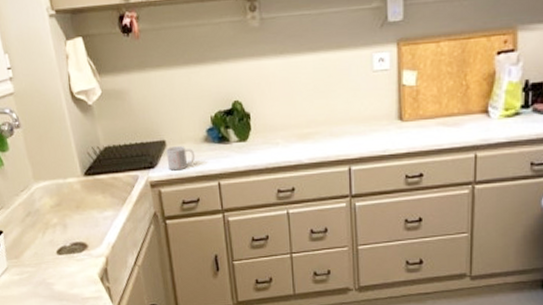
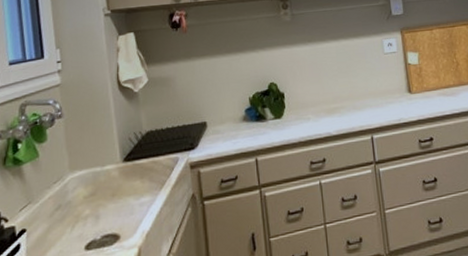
mug: present [166,146,196,171] -> none [207,126,235,151]

